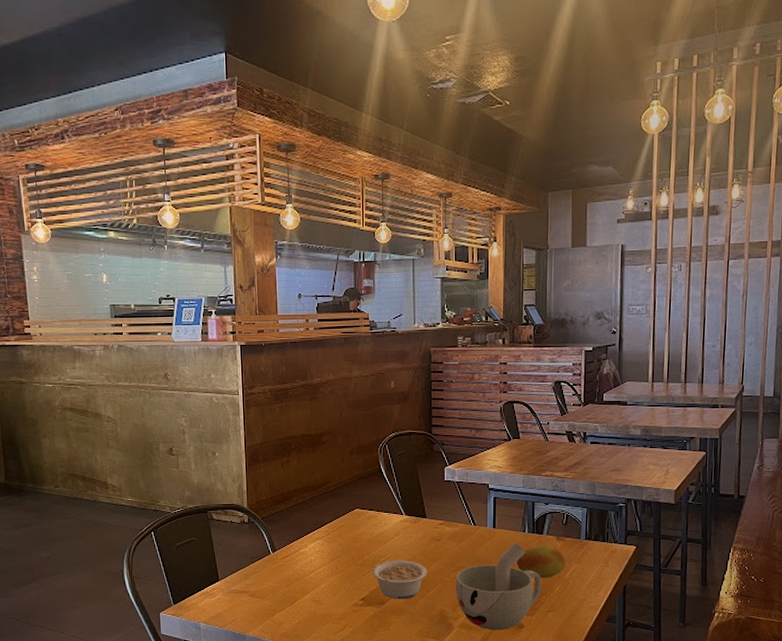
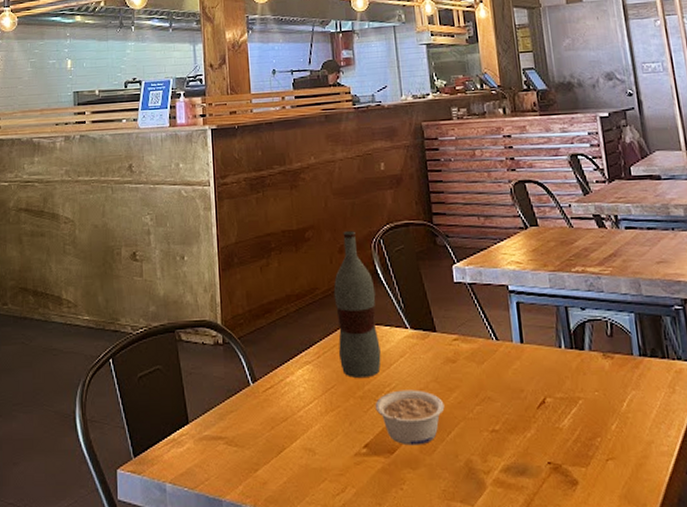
bottle: none [343,437,379,550] -> present [333,231,381,378]
cup: present [455,543,542,631] -> none [481,362,594,490]
fruit: present [516,545,566,578] -> none [555,364,620,412]

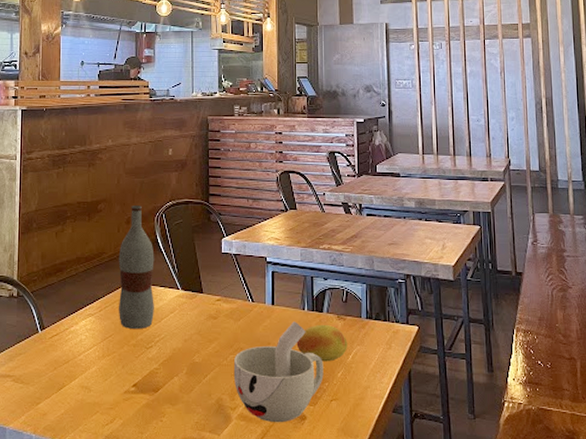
legume: present [375,389,445,446] -> none [145,340,204,386]
cup: none [481,362,594,490] -> present [233,321,324,423]
fruit: none [555,364,620,412] -> present [296,324,347,362]

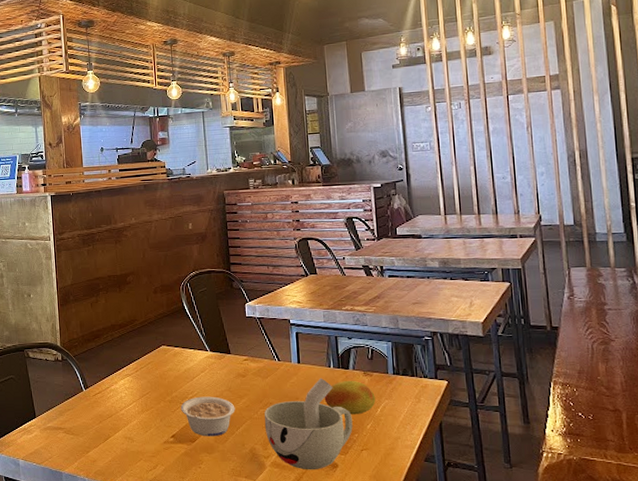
bottle: present [118,206,155,329] -> none [149,276,186,387]
legume: none [145,340,204,386] -> present [180,396,235,437]

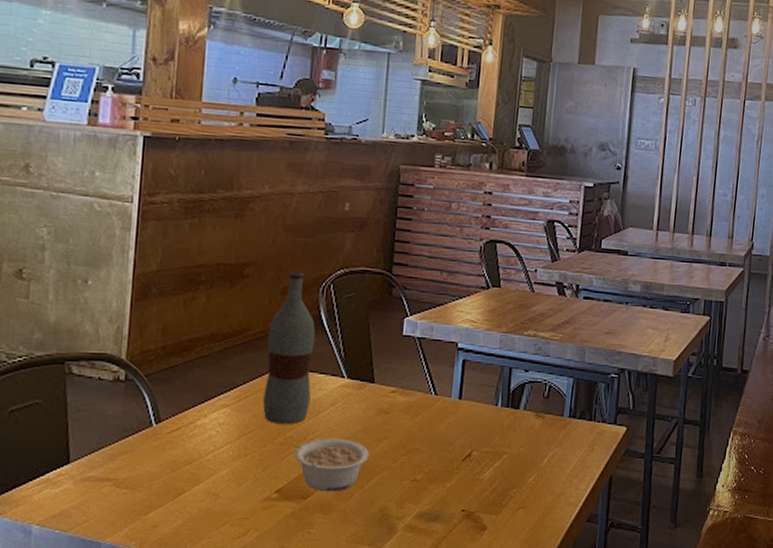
bottle: none [149,276,186,387] -> present [262,272,316,424]
cup: present [264,378,353,470] -> none [403,419,514,534]
fruit: present [324,380,376,415] -> none [483,422,544,465]

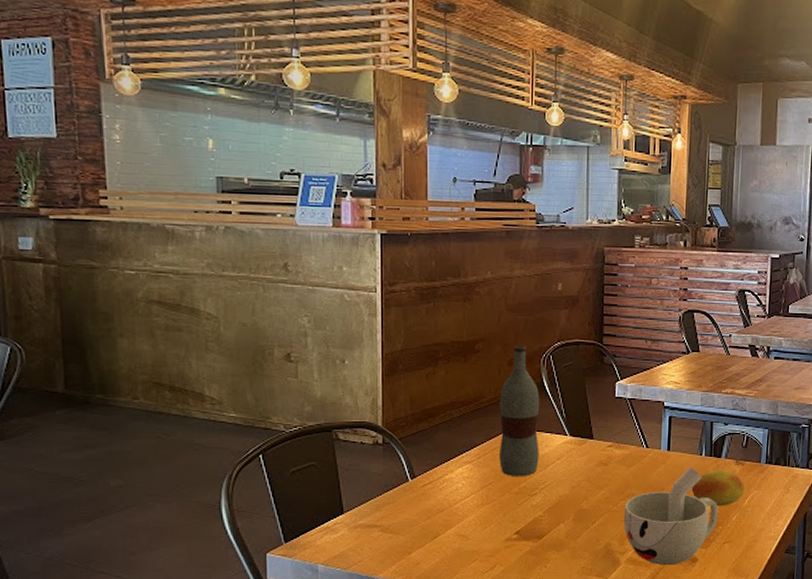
legume: present [294,438,370,492] -> none [529,487,593,532]
cup: none [403,419,514,534] -> present [623,467,718,566]
fruit: none [483,422,544,465] -> present [691,469,745,506]

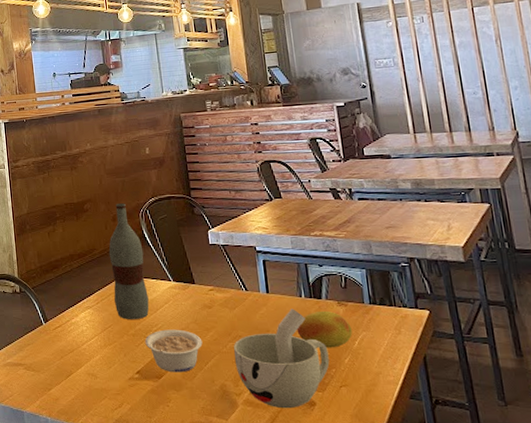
legume: none [529,487,593,532] -> present [145,329,203,373]

